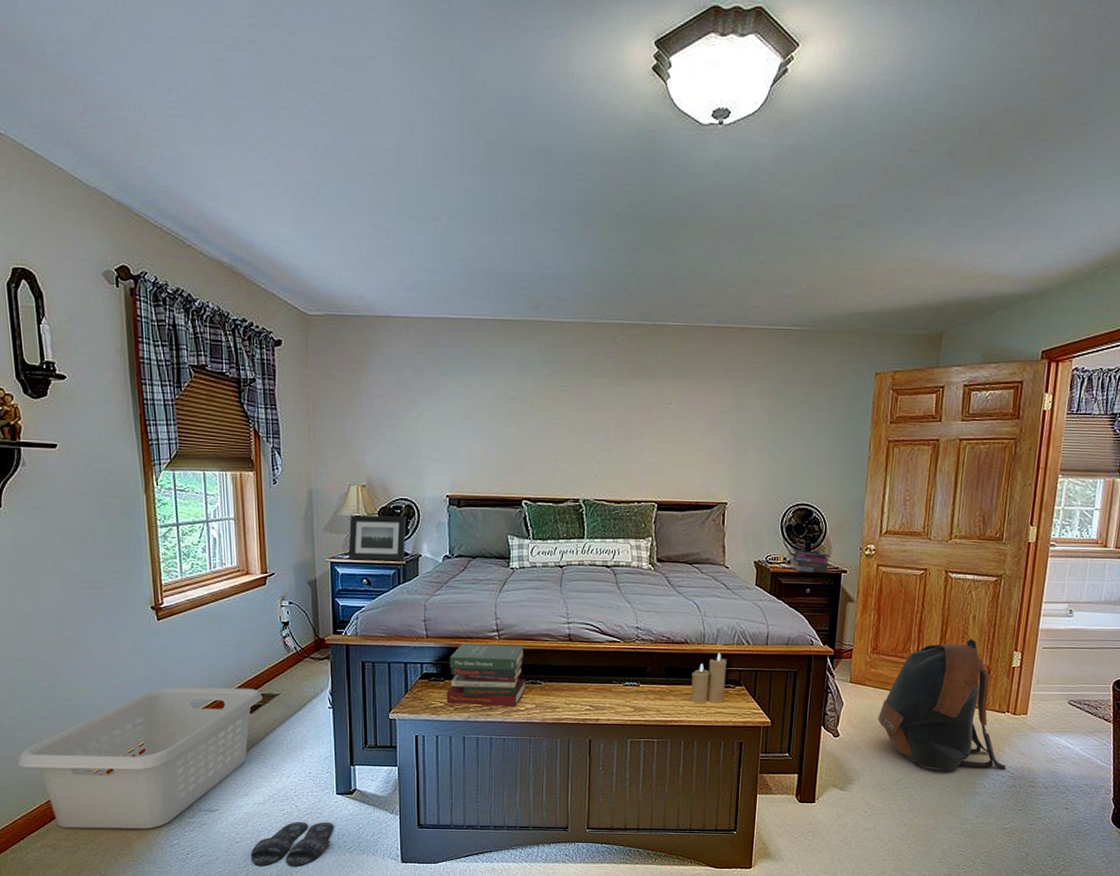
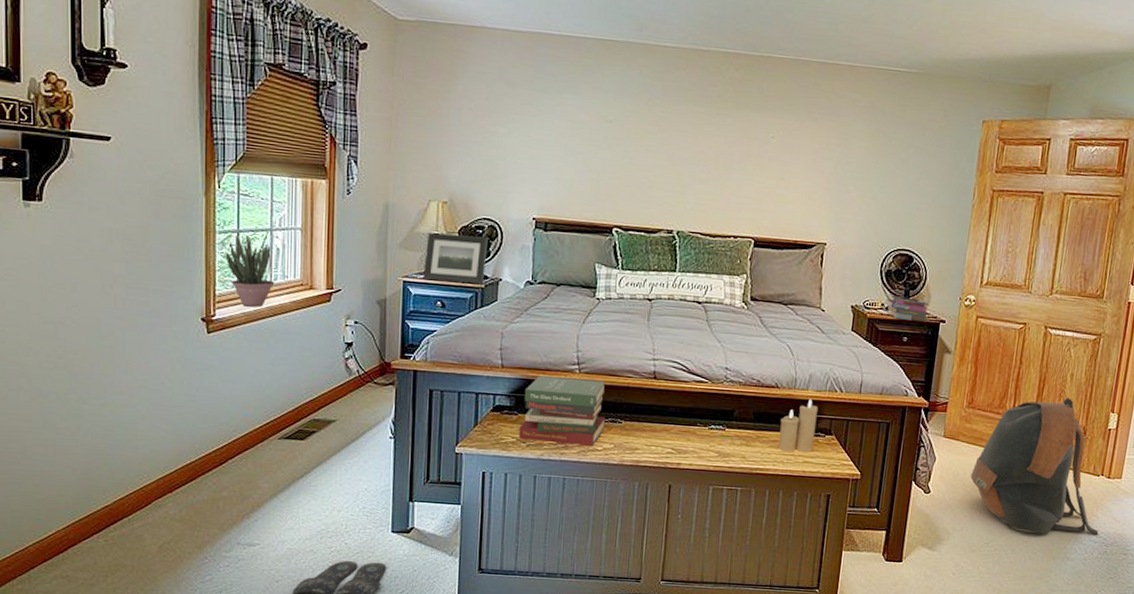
laundry basket: present [17,686,263,830] -> none [34,406,318,563]
potted plant: none [167,527,214,595] -> present [225,234,275,308]

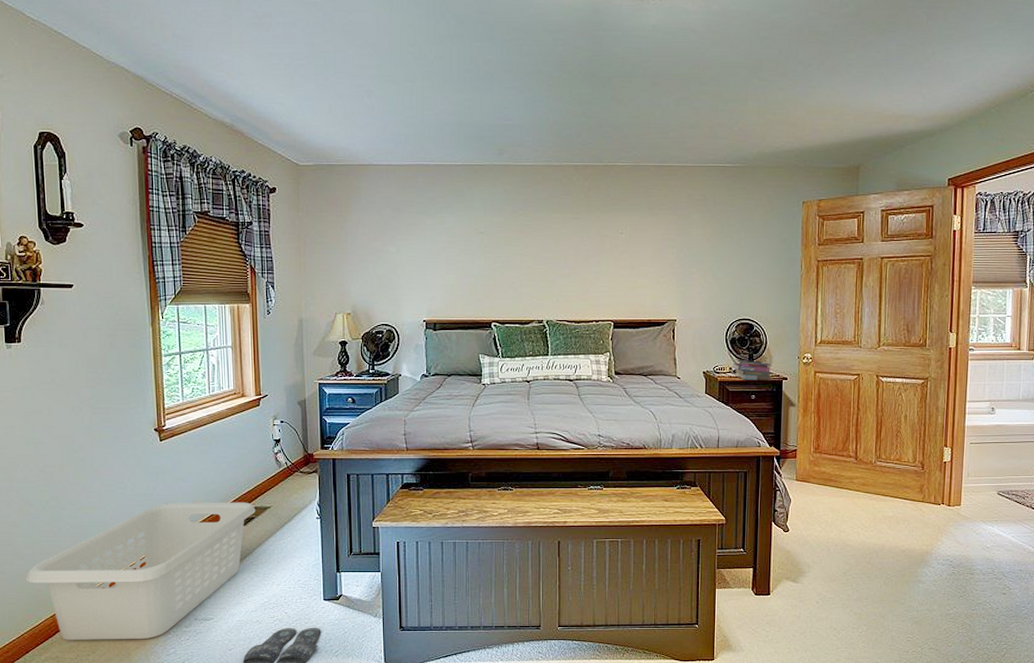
laundry basket: none [34,406,318,563] -> present [26,502,256,640]
potted plant: present [225,234,275,308] -> none [171,355,213,417]
picture frame: present [423,232,488,284] -> none [335,340,387,381]
books: present [518,376,606,446] -> none [425,455,499,512]
candle: present [778,399,818,453] -> none [650,456,682,504]
backpack: present [970,397,1099,536] -> none [824,436,945,561]

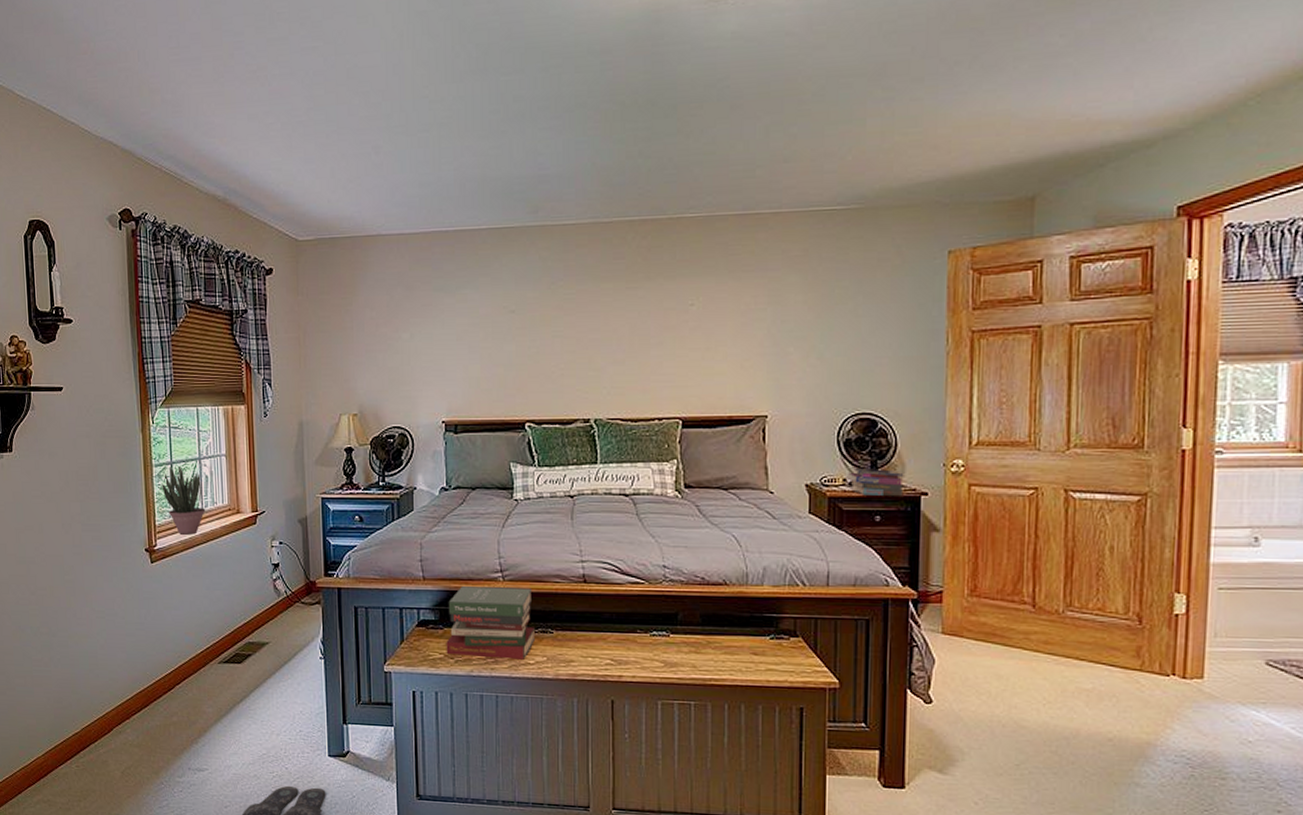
laundry basket: present [26,502,256,640] -> none [18,633,252,788]
potted plant: none [171,355,213,417] -> present [162,465,206,536]
books: none [425,455,499,512] -> present [446,586,536,660]

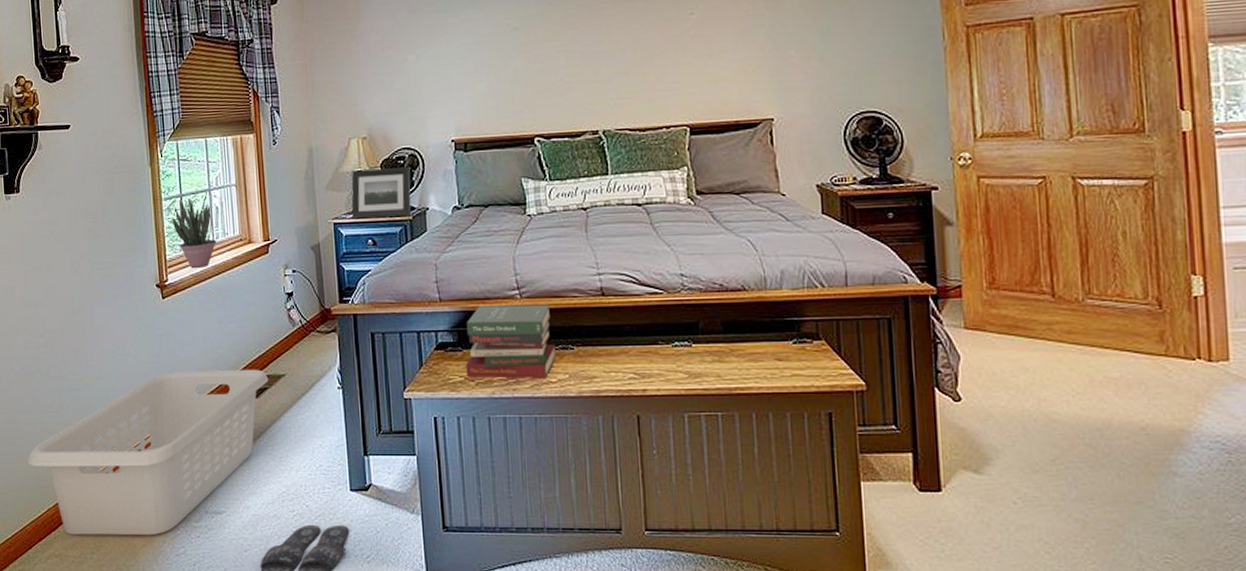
laundry basket: none [18,633,252,788] -> present [27,369,268,536]
picture frame: none [339,446,400,495] -> present [351,168,412,219]
books: present [846,467,904,497] -> none [856,165,914,194]

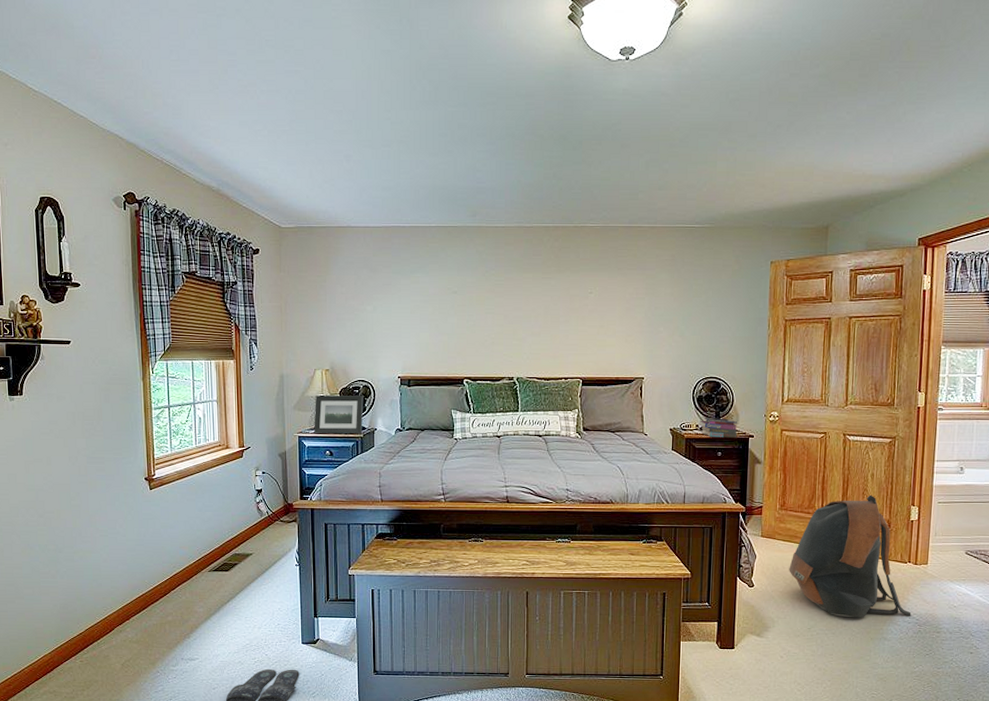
laundry basket: present [27,369,268,536] -> none [26,548,238,677]
potted plant: present [171,197,217,269] -> none [160,408,199,467]
books: present [465,304,557,379] -> none [399,506,470,562]
books: none [856,165,914,194] -> present [698,416,738,439]
backpack: none [1011,261,1213,443] -> present [789,494,912,618]

